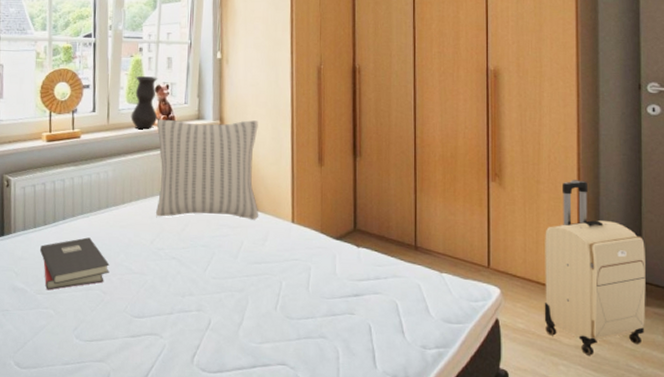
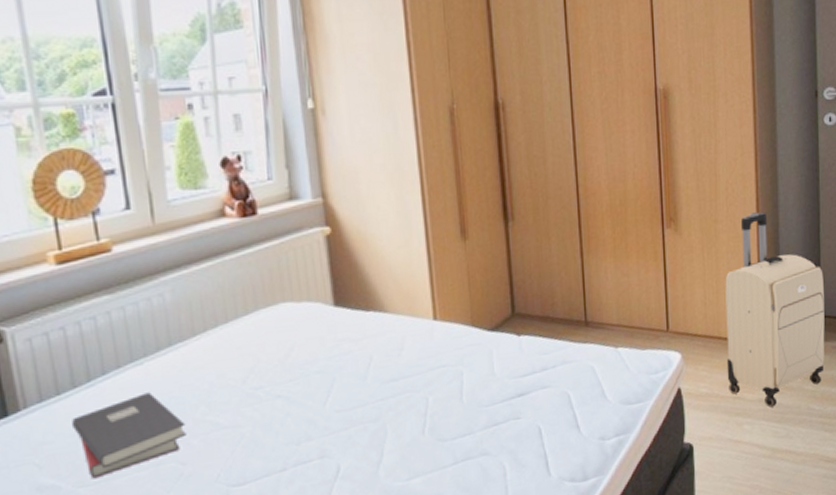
vase: present [131,76,158,130] -> none [186,145,230,227]
pillow: present [155,119,259,220] -> none [228,191,390,345]

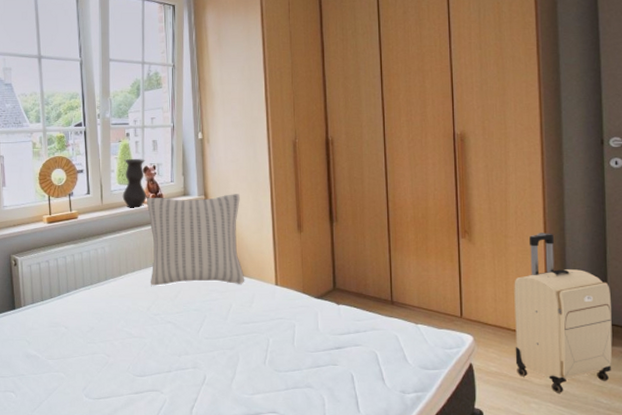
hardback book: present [71,392,187,479] -> none [47,307,112,356]
vase: none [186,145,230,227] -> present [122,159,147,208]
pillow: none [228,191,390,345] -> present [146,194,245,286]

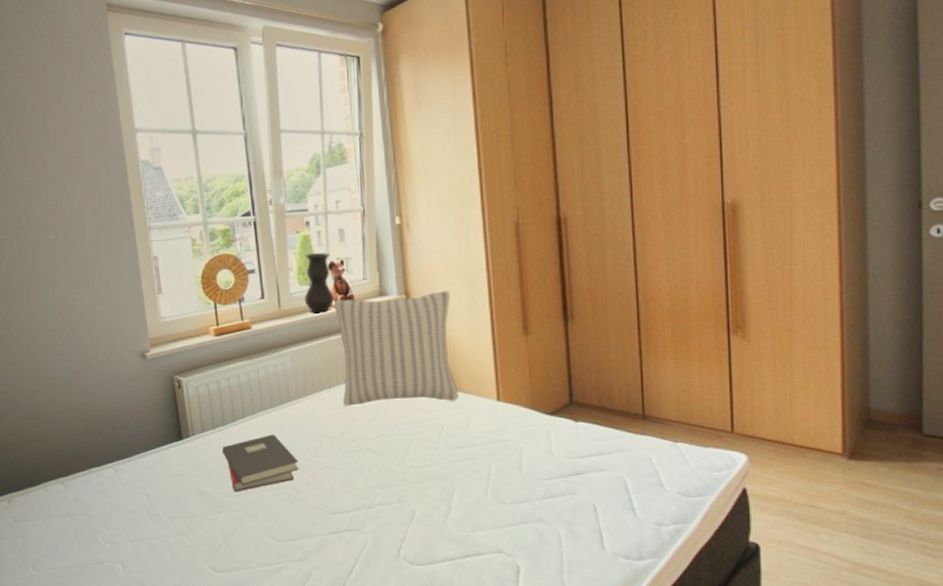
hardback book: none [47,307,112,356] -> present [221,434,299,492]
suitcase: present [514,233,613,393] -> none [800,324,928,521]

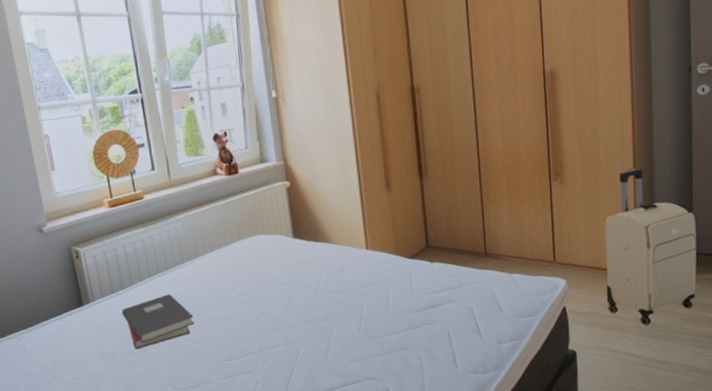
vase: present [304,253,335,314] -> none [190,125,220,182]
pillow: present [333,291,459,407] -> none [219,155,334,264]
suitcase: none [800,324,928,521] -> present [605,168,697,325]

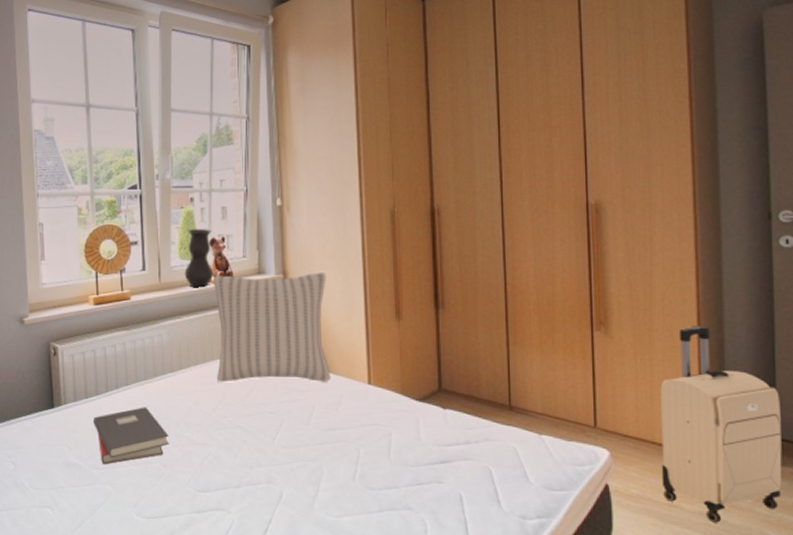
vase: none [190,125,220,182] -> present [184,229,214,288]
pillow: none [219,155,334,264] -> present [213,273,331,382]

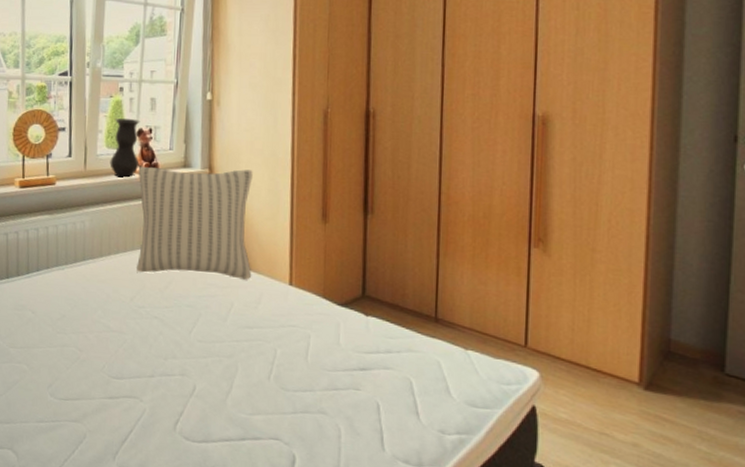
hardback book: present [92,407,169,465] -> none [12,291,86,344]
suitcase: present [660,325,782,523] -> none [593,249,732,456]

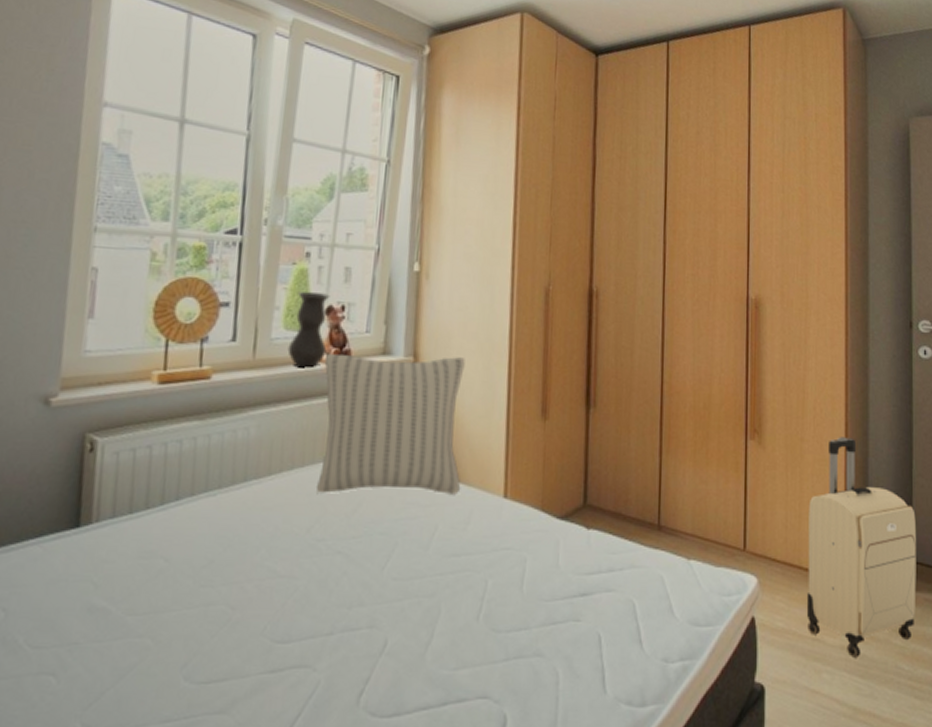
suitcase: none [593,249,732,456] -> present [806,437,916,658]

